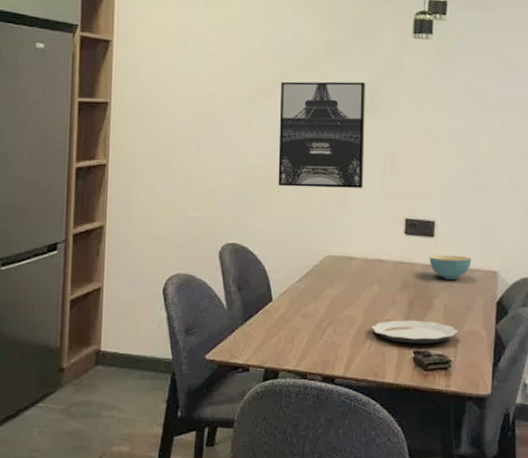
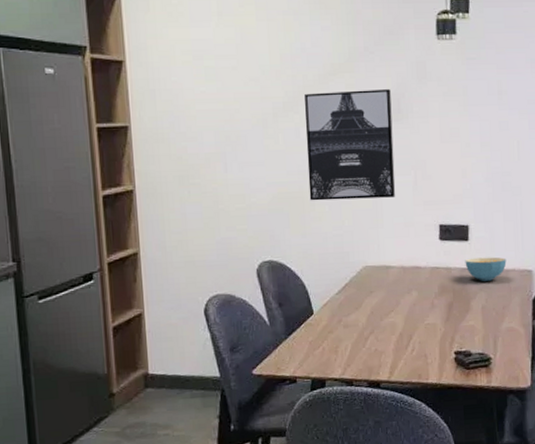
plate: present [371,320,458,344] -> none [412,322,496,345]

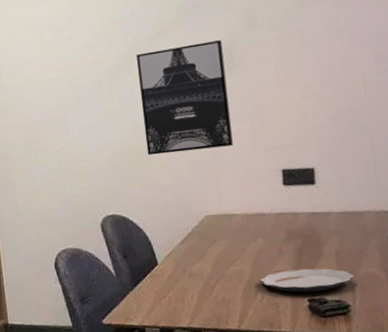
plate: none [412,322,496,345] -> present [260,268,354,293]
cereal bowl: present [465,257,507,281] -> none [312,199,360,225]

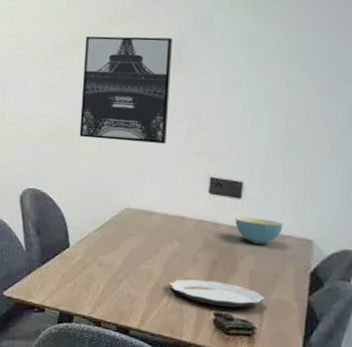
cereal bowl: none [312,199,360,225] -> present [235,216,283,244]

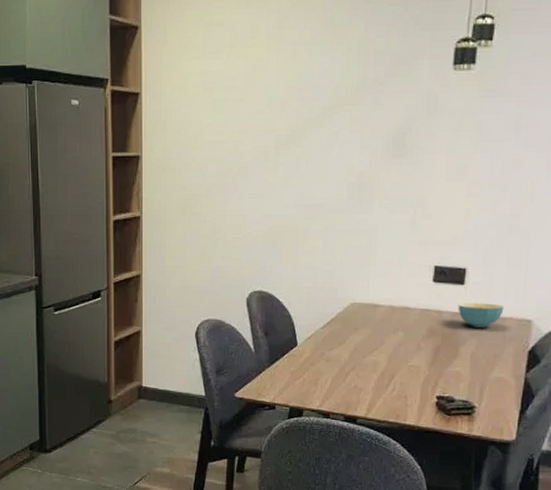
wall art: present [79,36,172,144] -> none [303,123,397,235]
plate: present [169,279,265,308] -> none [394,366,484,390]

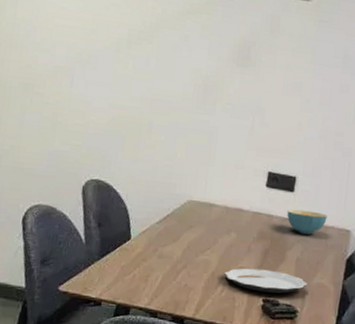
plate: none [394,366,484,390] -> present [224,268,307,294]

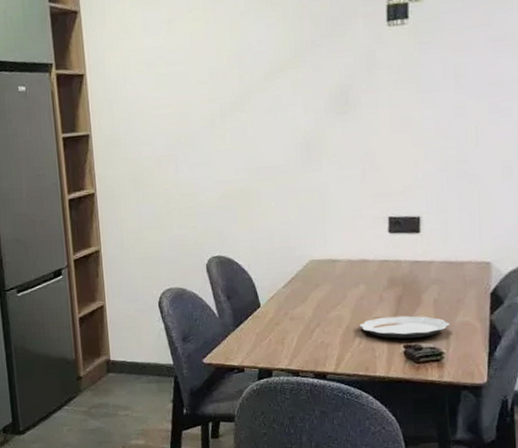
cereal bowl: present [287,209,327,235] -> none [416,249,462,274]

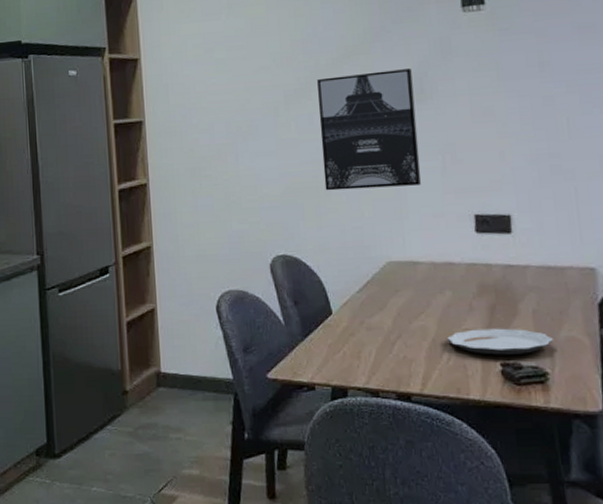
wall art: none [251,82,343,198] -> present [317,69,421,191]

